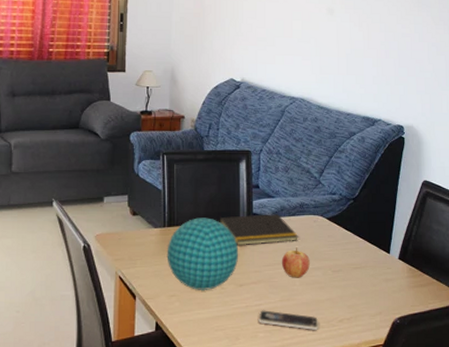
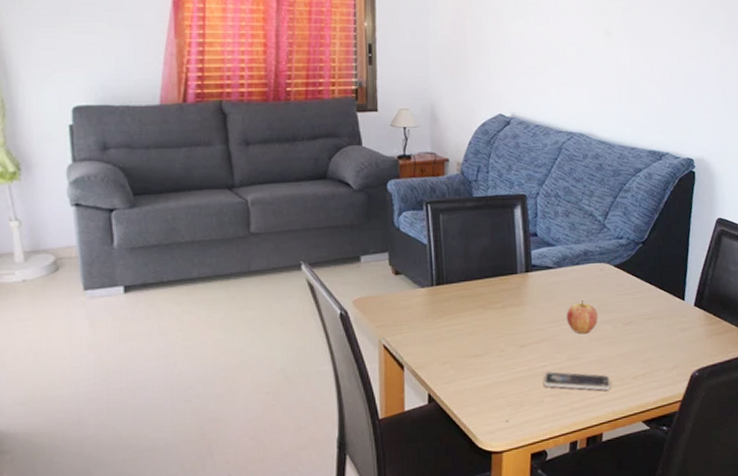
decorative ball: present [167,218,239,291] -> none [436,272,519,356]
notepad: present [219,213,299,245] -> none [494,263,585,301]

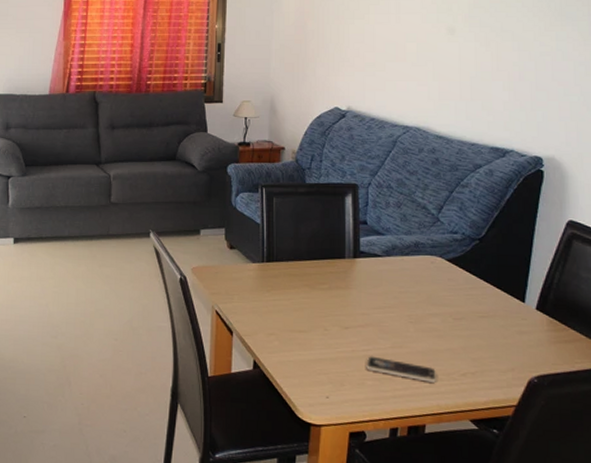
fruit: present [566,300,598,334] -> none [392,290,426,324]

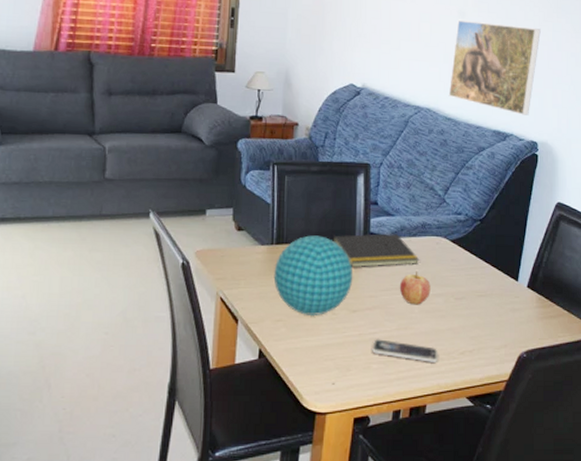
decorative ball: none [265,254,344,332] -> present [273,235,353,317]
notepad: none [322,252,414,285] -> present [332,233,420,267]
fruit: none [392,290,426,324] -> present [399,271,431,305]
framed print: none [439,36,542,130] -> present [448,19,541,116]

